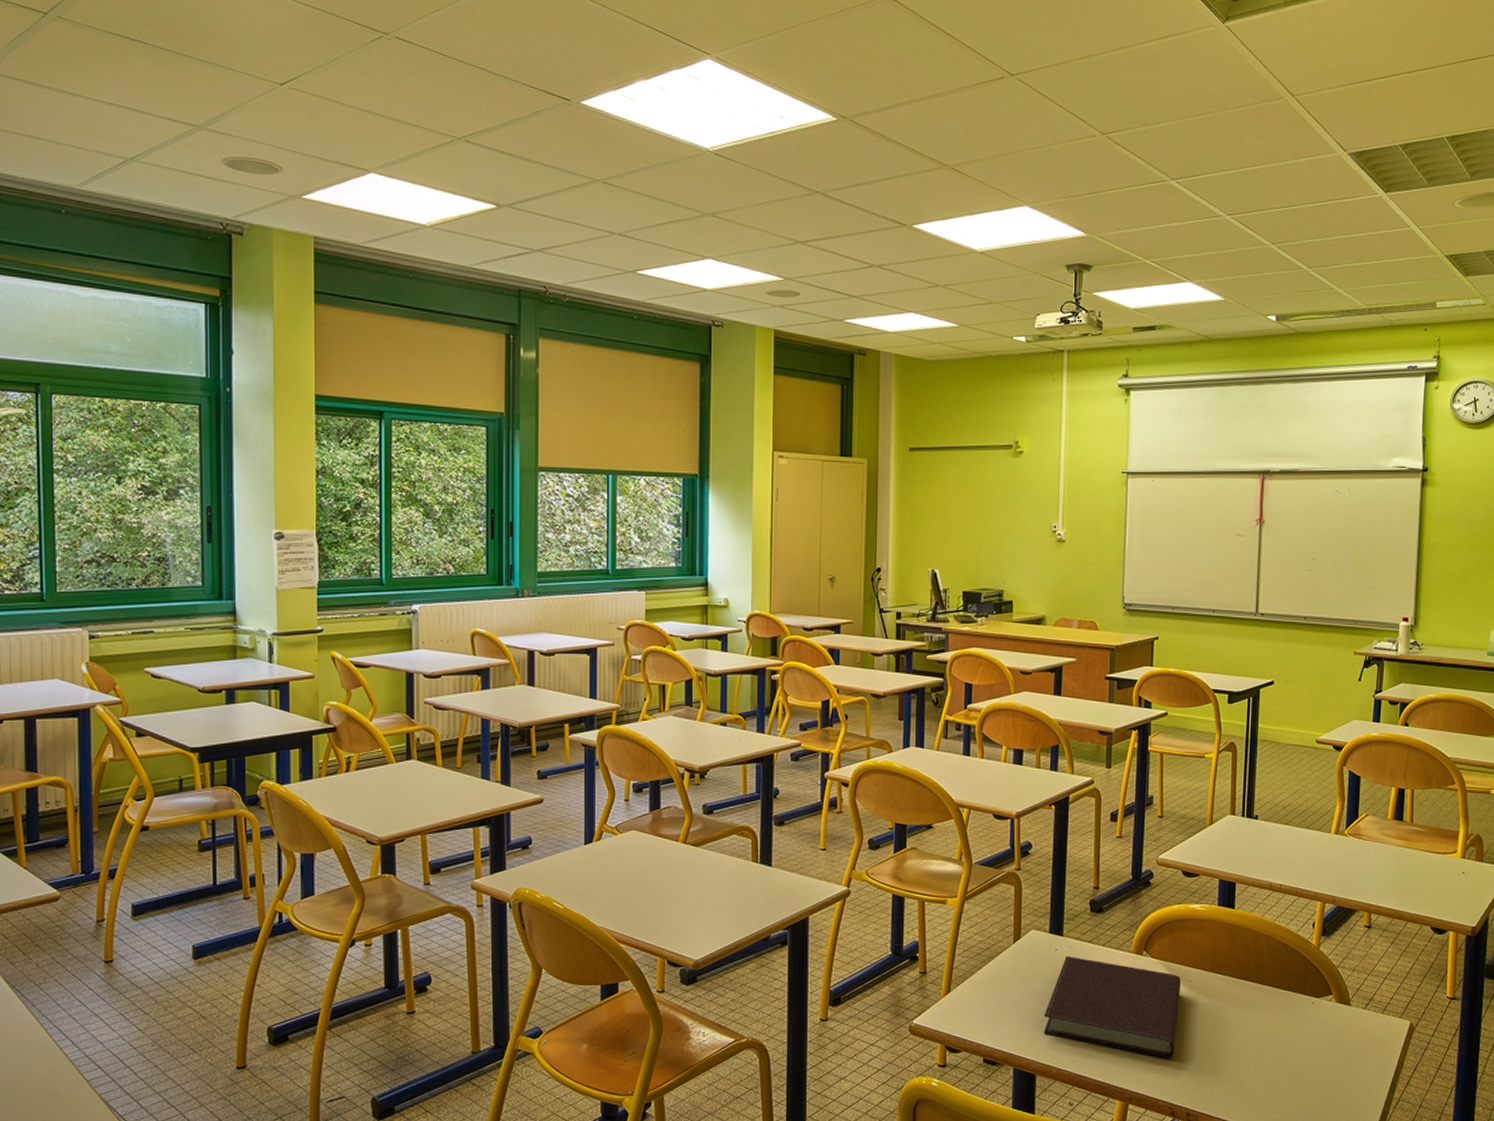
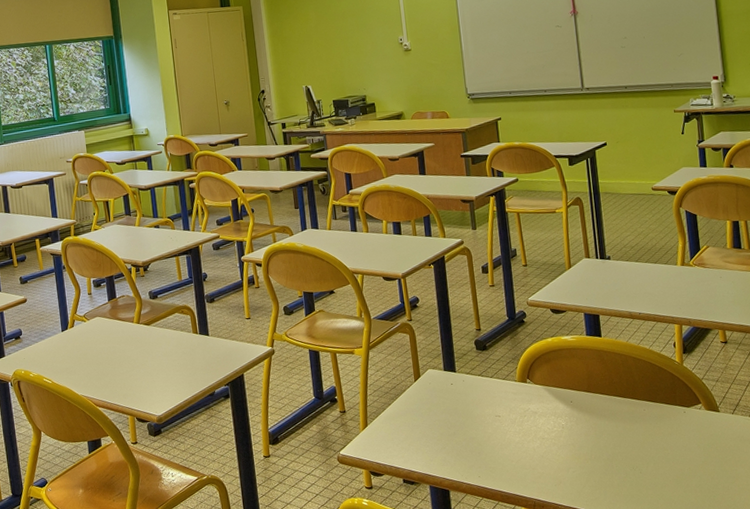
notebook: present [1043,956,1182,1059] -> none [449,388,567,469]

